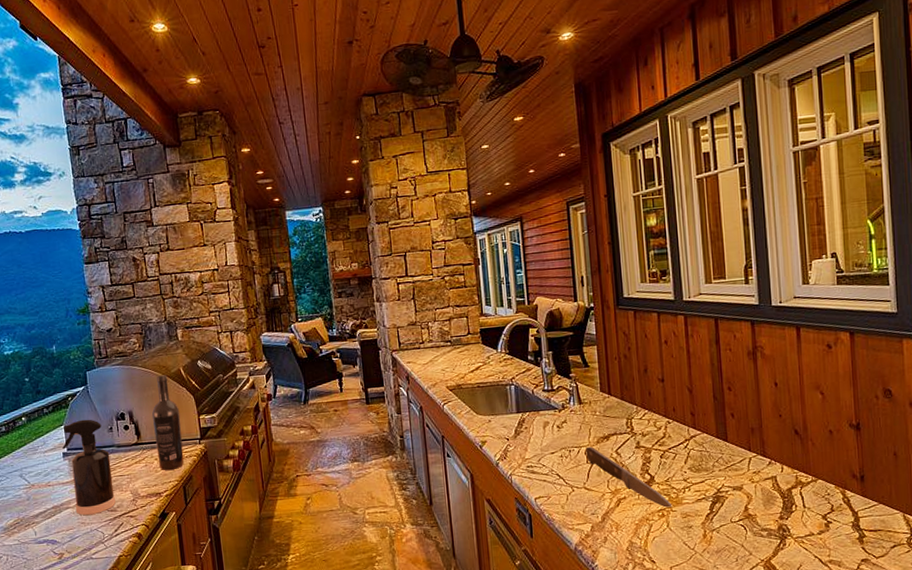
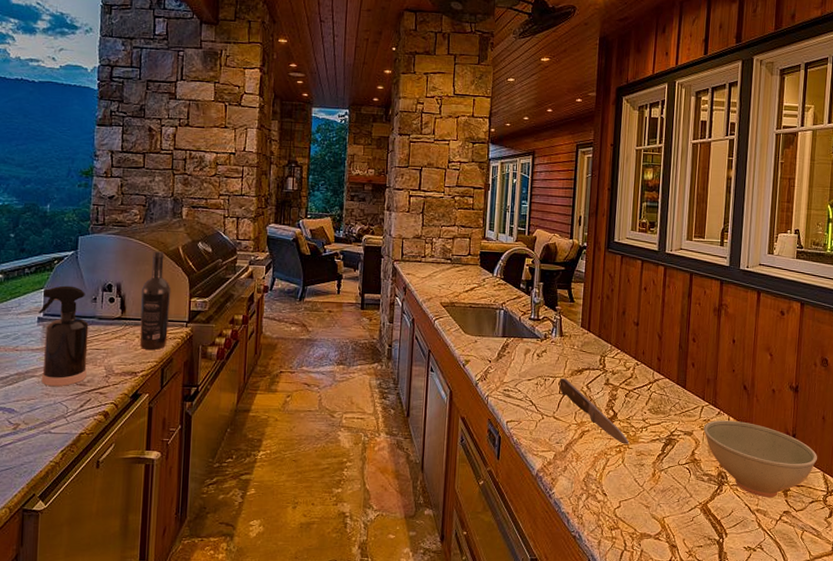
bowl: none [754,468,894,547] -> present [703,420,817,497]

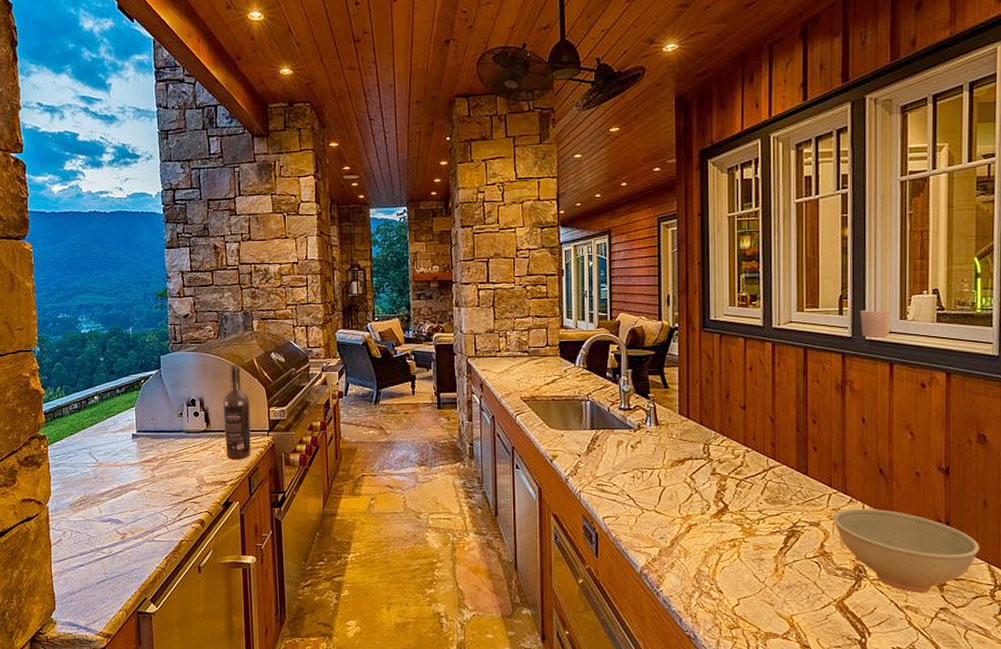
spray bottle: present [37,285,89,386] -> none [131,403,181,497]
kitchen knife: present [559,378,630,444] -> none [659,469,745,538]
candle holder: none [737,244,760,270] -> present [860,310,889,339]

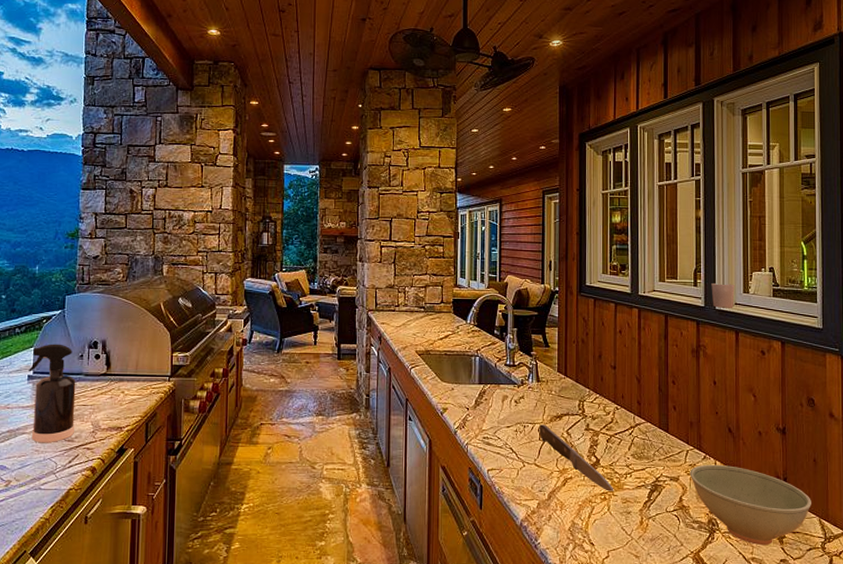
spray bottle: none [131,403,181,497] -> present [27,344,76,442]
wine bottle: present [222,364,251,460] -> none [124,308,154,406]
kitchen knife: none [659,469,745,538] -> present [539,424,614,491]

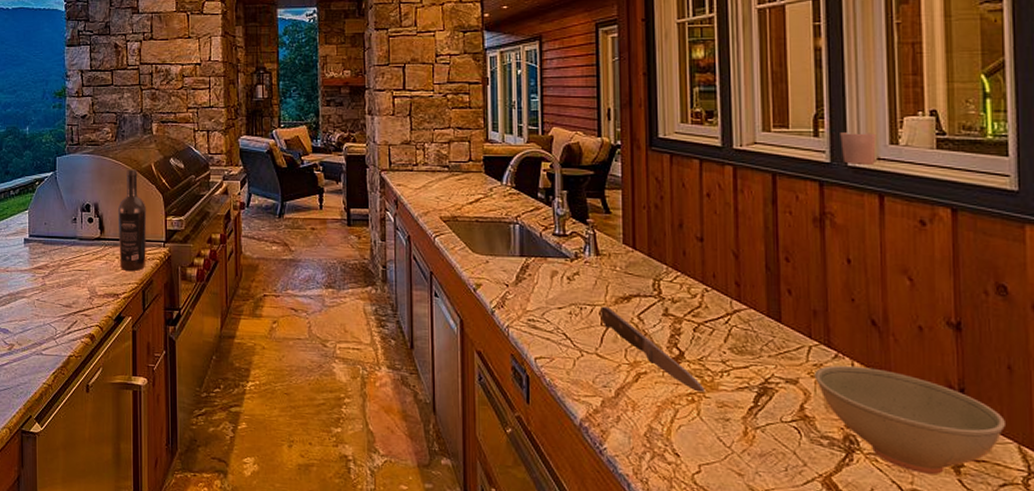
spray bottle: present [27,344,76,442] -> none [24,206,71,307]
wine bottle: none [124,308,154,406] -> present [117,169,147,272]

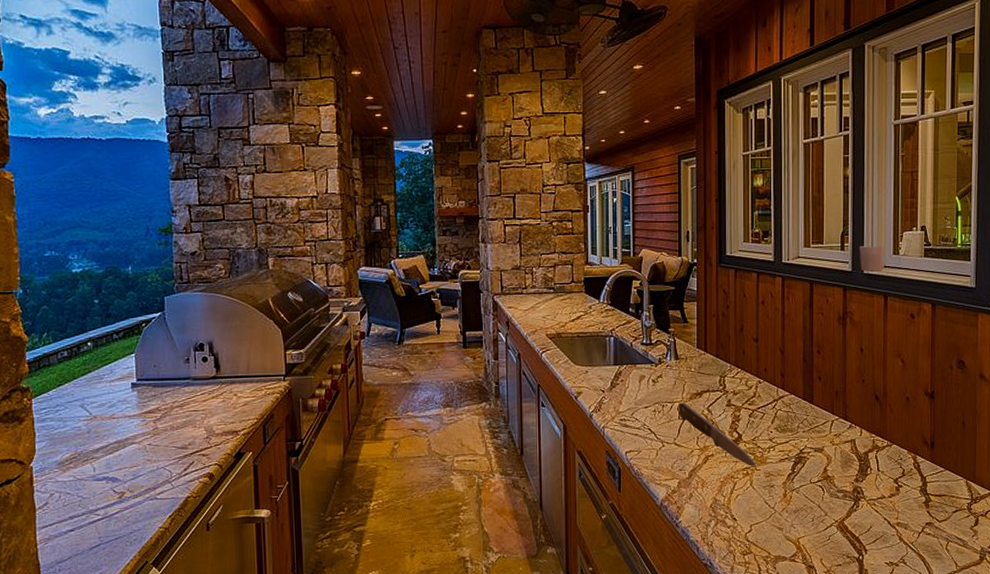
wine bottle: present [117,169,147,272] -> none [234,305,266,408]
bowl: present [814,365,1005,474] -> none [835,432,959,510]

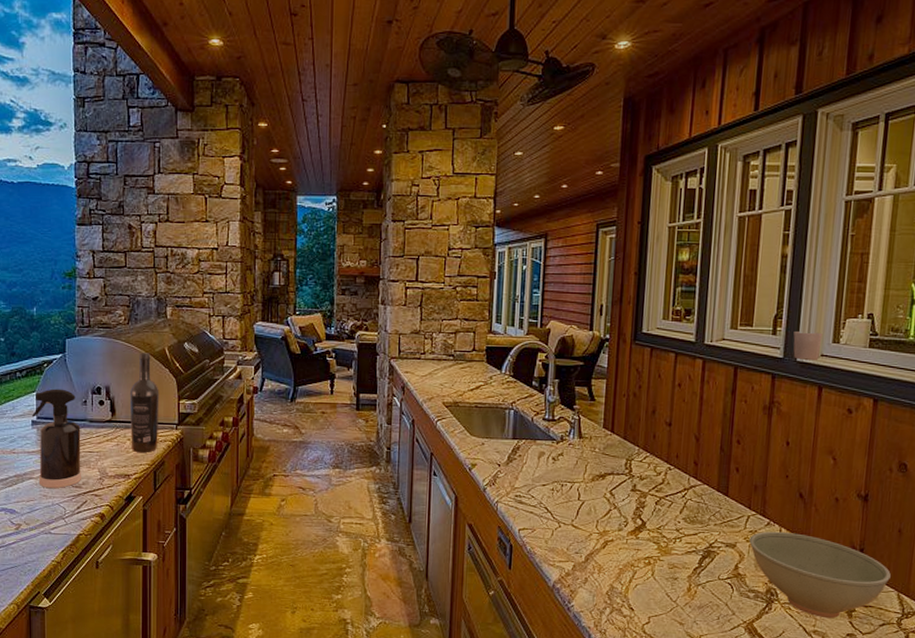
spray bottle: none [130,348,187,451] -> present [31,388,81,488]
wine bottle: none [234,305,266,408] -> present [129,352,160,453]
kitchen knife: present [678,402,757,466] -> none [578,483,661,556]
bowl: none [835,432,959,510] -> present [749,531,891,618]

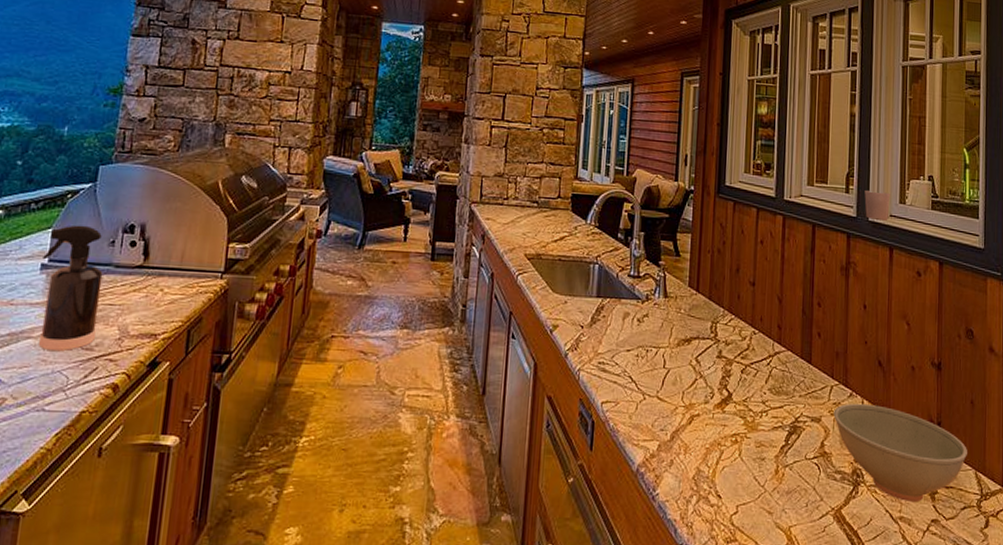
wine bottle: present [129,352,160,453] -> none [163,185,206,307]

